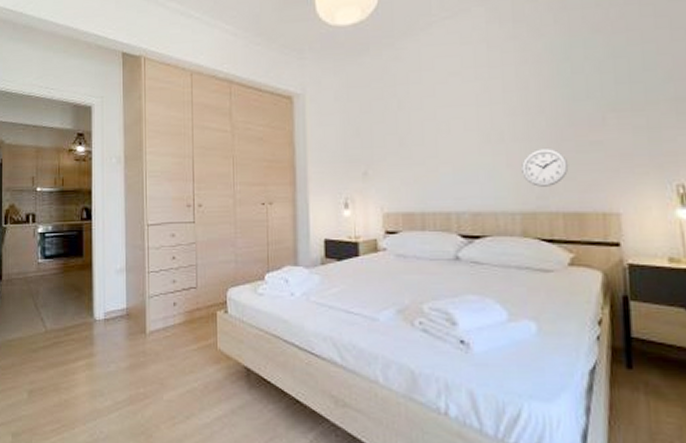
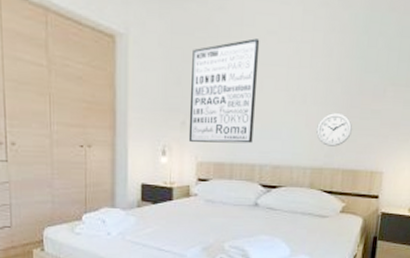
wall art: none [370,81,445,192] -> present [188,38,260,144]

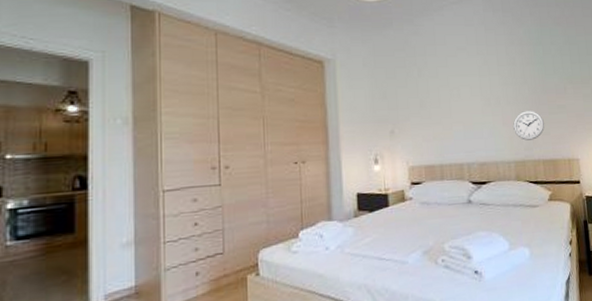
wall art: present [188,38,260,144] -> none [394,55,458,148]

